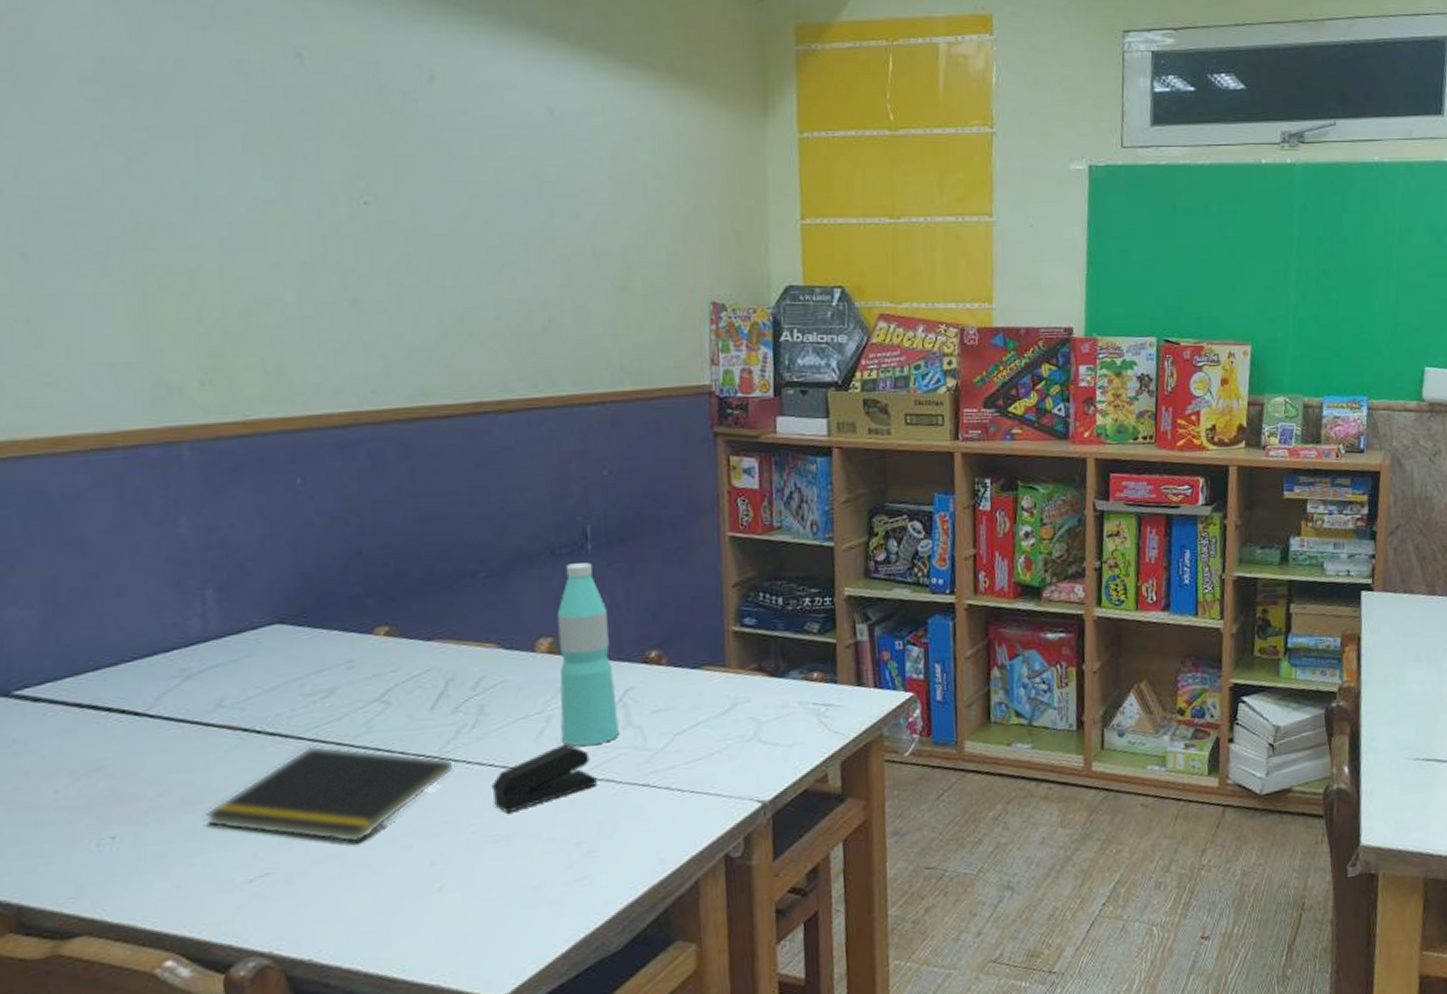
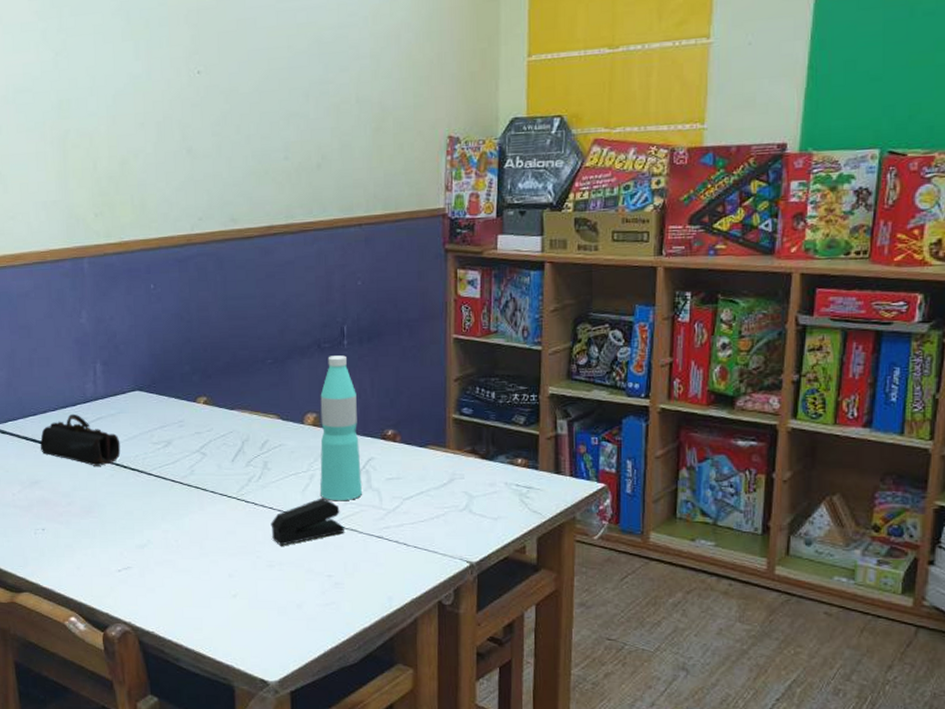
pencil case: none [106,663,251,736] -> present [40,413,121,466]
notepad: present [205,745,452,843] -> none [94,480,245,553]

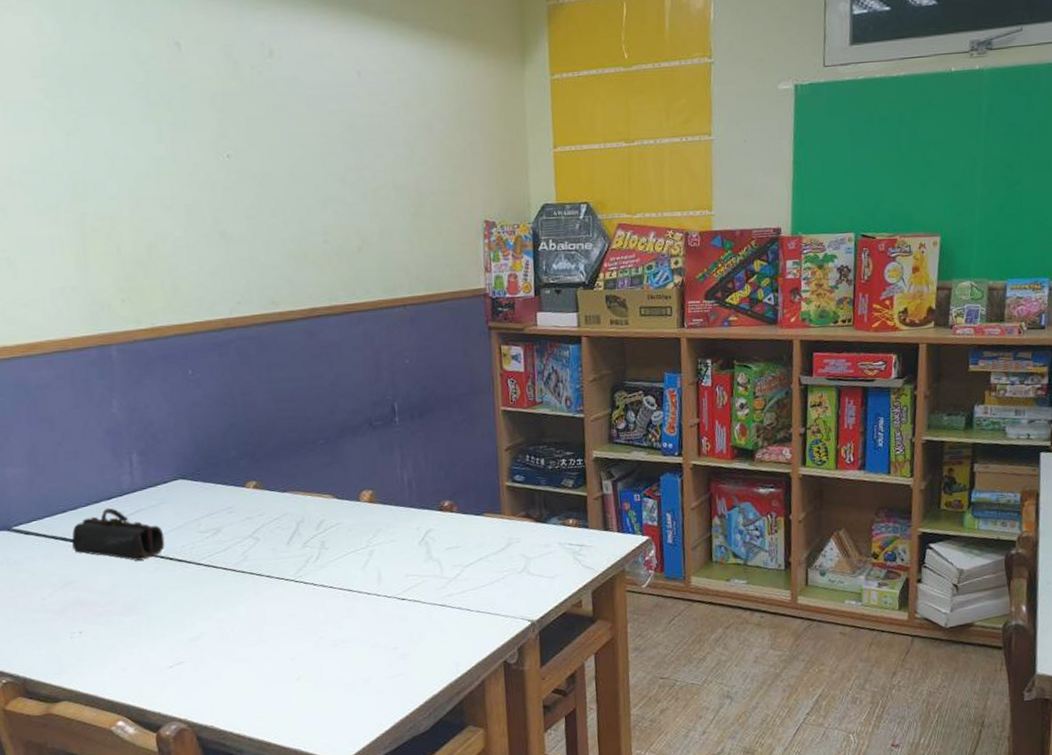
stapler: present [270,498,346,546] -> none [332,572,409,624]
water bottle: present [320,355,362,501] -> none [374,432,423,575]

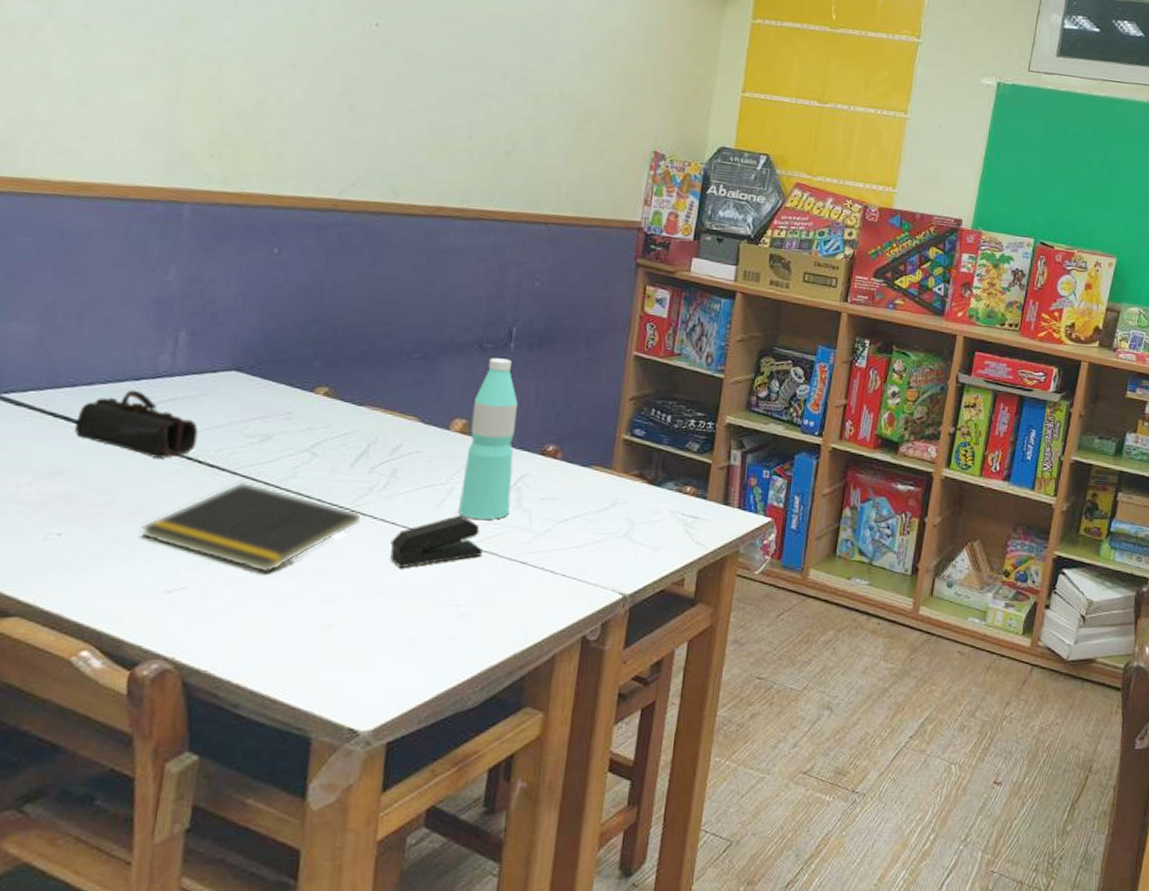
notepad: none [138,569,304,642] -> present [140,481,360,573]
stapler: none [332,572,409,624] -> present [390,515,484,569]
water bottle: none [374,432,423,575] -> present [459,358,518,521]

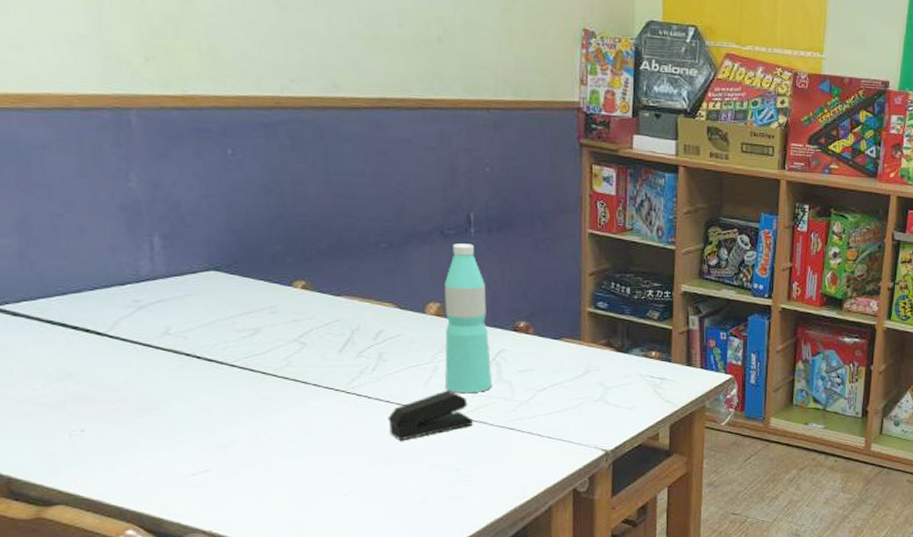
pencil case: present [75,389,199,459] -> none [73,294,192,356]
notepad: present [140,481,360,573] -> none [156,373,356,452]

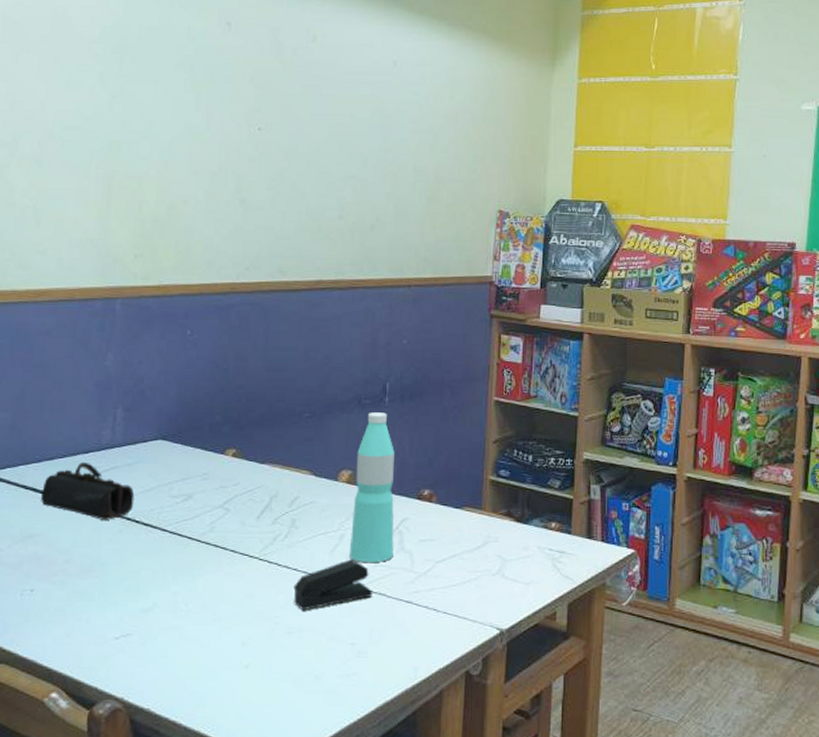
pencil case: none [73,294,192,356] -> present [41,461,135,520]

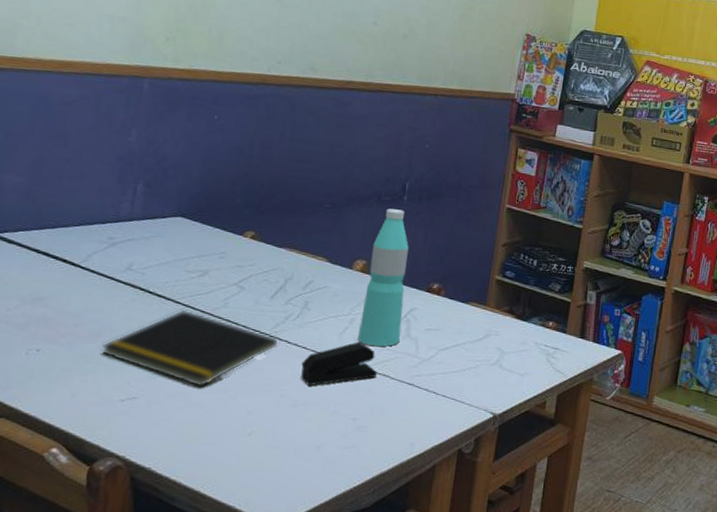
pencil case: present [41,461,135,520] -> none [53,231,150,289]
notepad: none [93,537,267,619] -> present [102,309,278,387]

